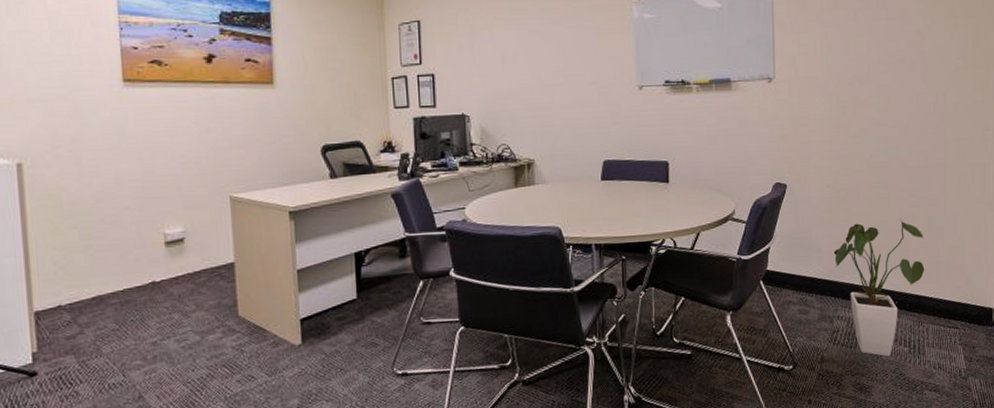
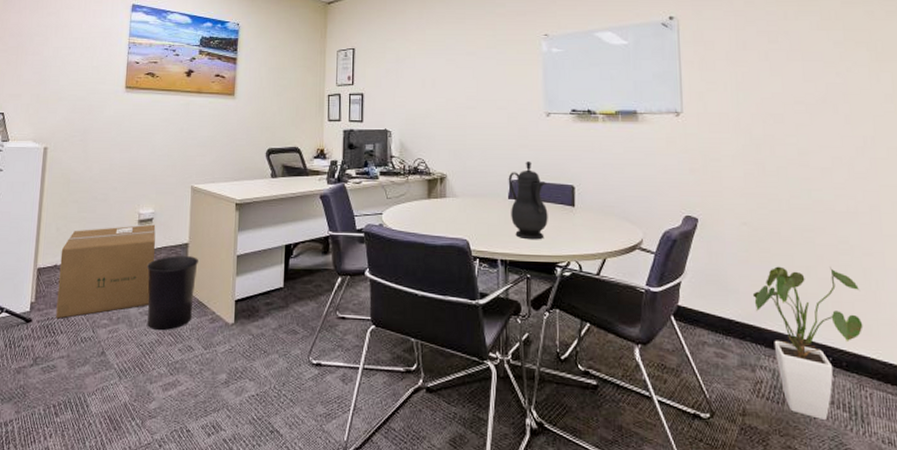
box: none [64,245,194,367] -> present [56,224,156,319]
waste bin: none [184,277,250,363] -> present [147,256,198,330]
coffeepot: none [600,139,643,221] -> present [508,162,548,240]

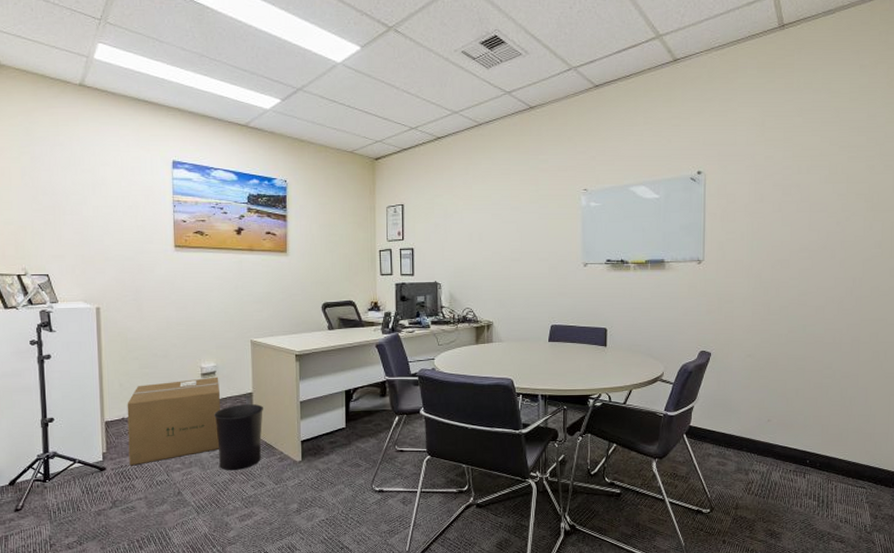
coffeepot: present [508,162,548,240] -> none [548,308,583,377]
house plant: present [752,266,863,421] -> none [751,388,837,509]

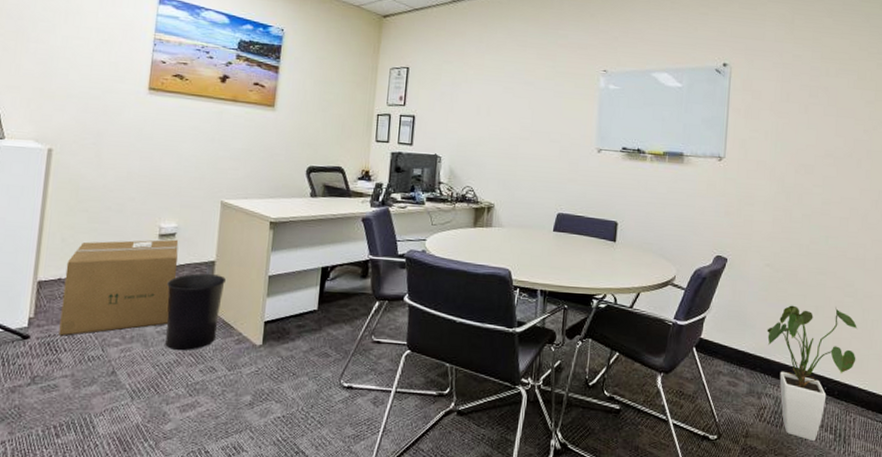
house plant: none [751,388,837,509] -> present [767,305,858,442]

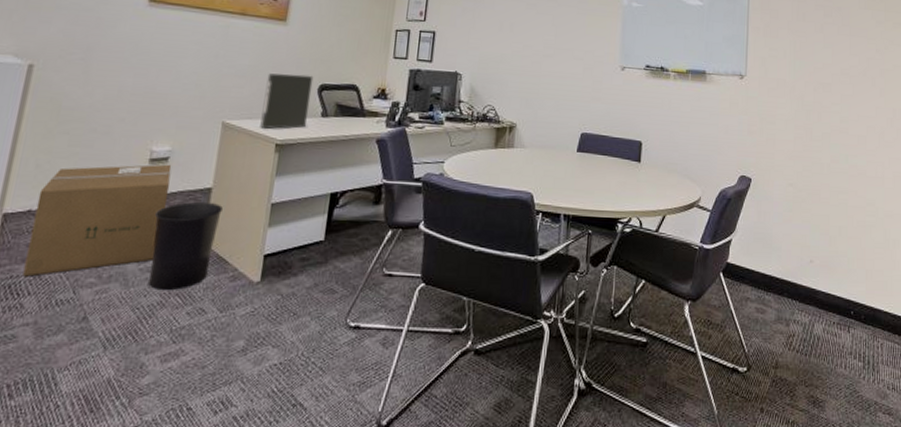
binder: none [255,156,302,208] -> present [260,73,314,129]
house plant: present [767,305,858,442] -> none [792,226,881,371]

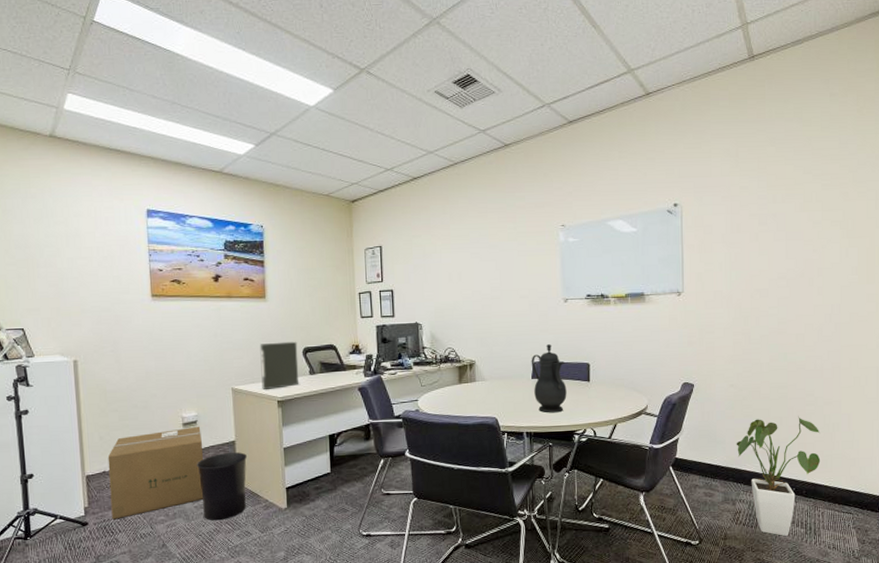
coffeepot: none [578,115,615,195] -> present [531,344,567,413]
house plant: none [792,226,881,371] -> present [736,416,821,537]

